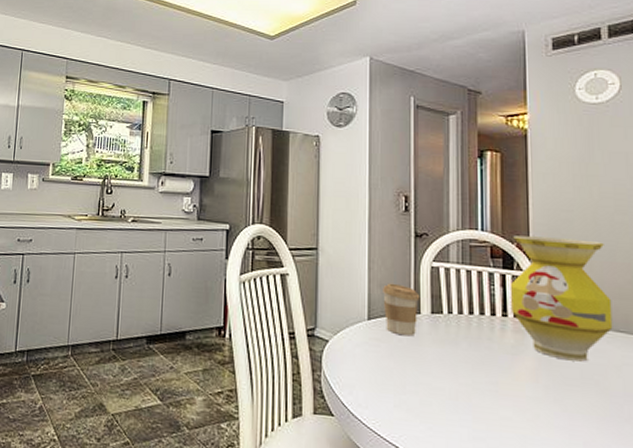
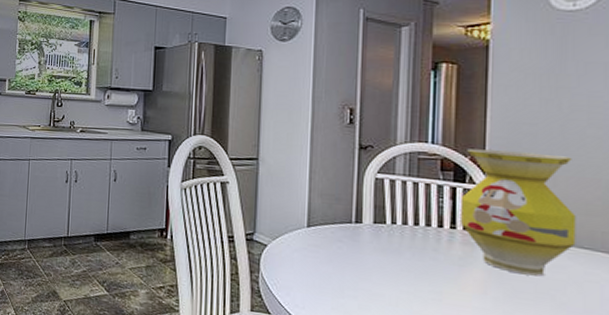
coffee cup: present [383,283,421,337] -> none [323,193,363,244]

